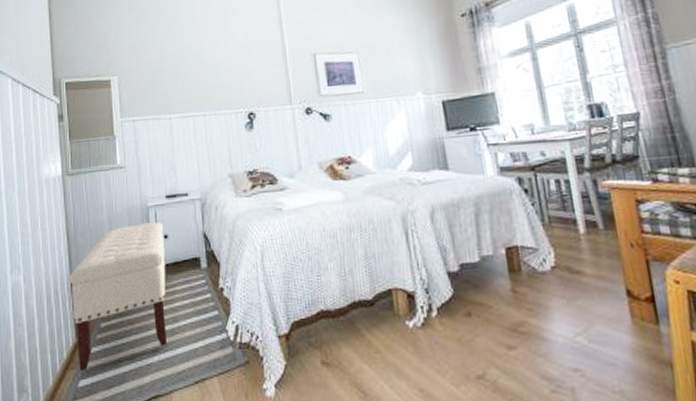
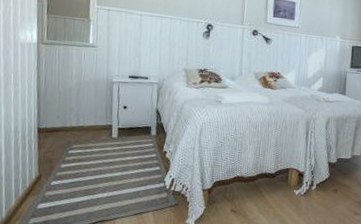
bench: present [69,222,167,372] -> none [36,94,125,198]

